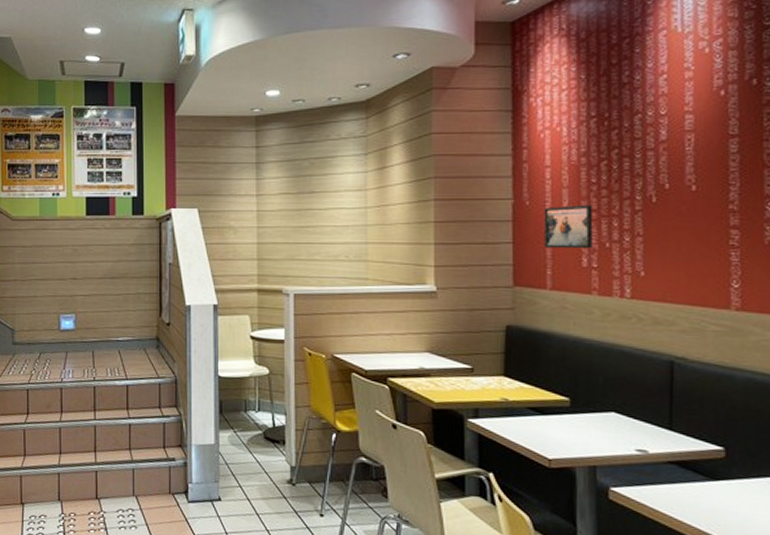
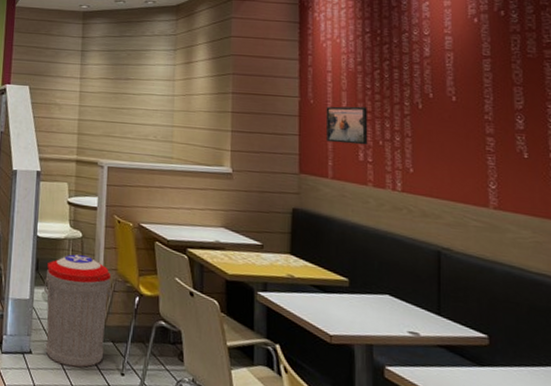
trash can: none [231,393,304,512] -> present [44,254,112,368]

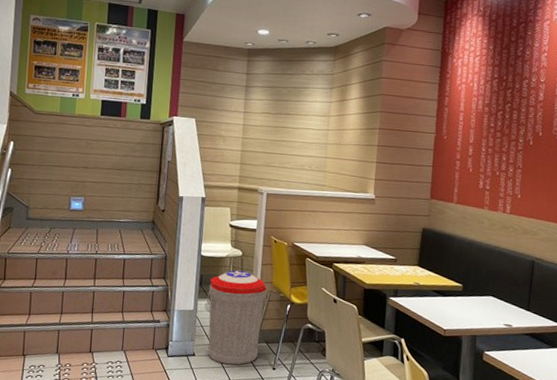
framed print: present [325,106,368,145] -> none [454,142,490,175]

